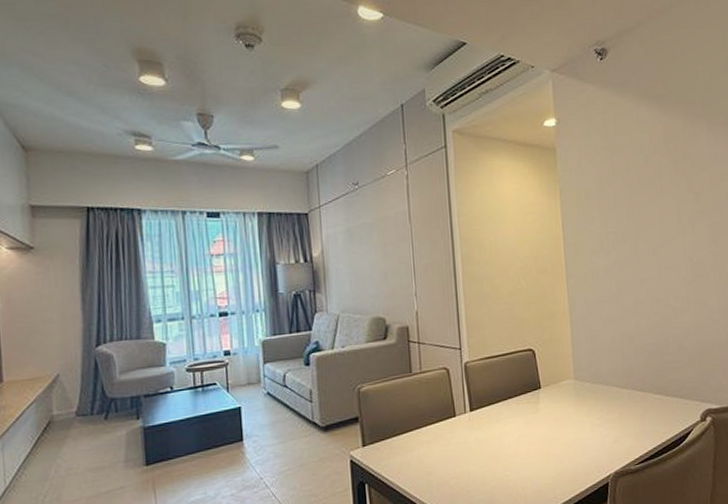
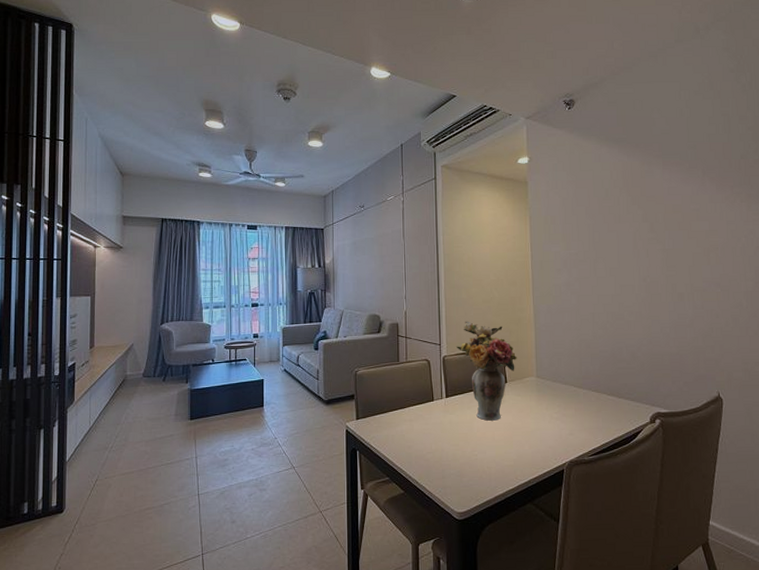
flower arrangement: none [480,318,551,435] -> present [456,321,517,421]

